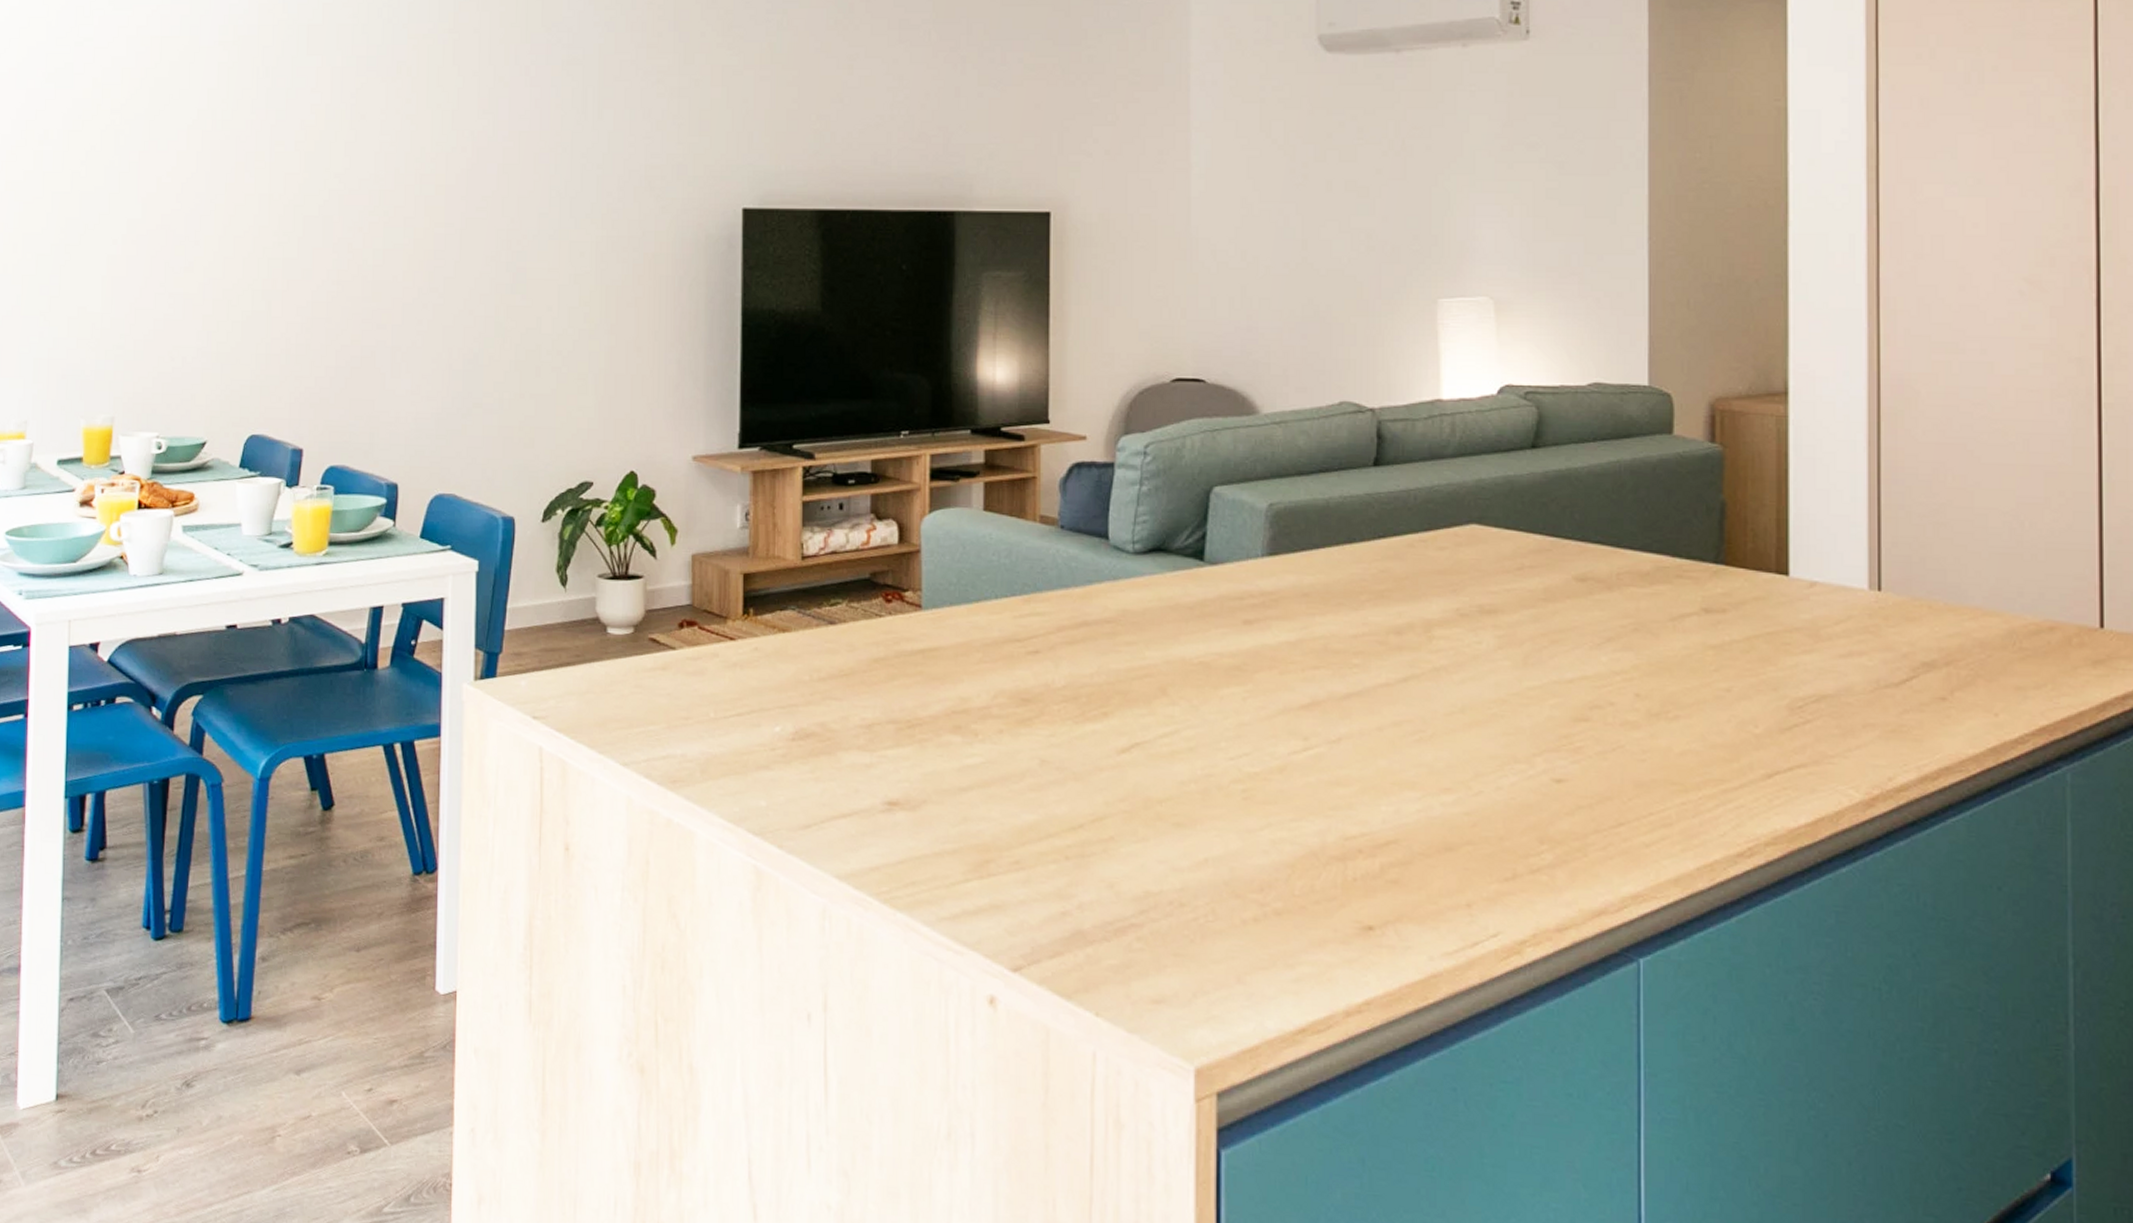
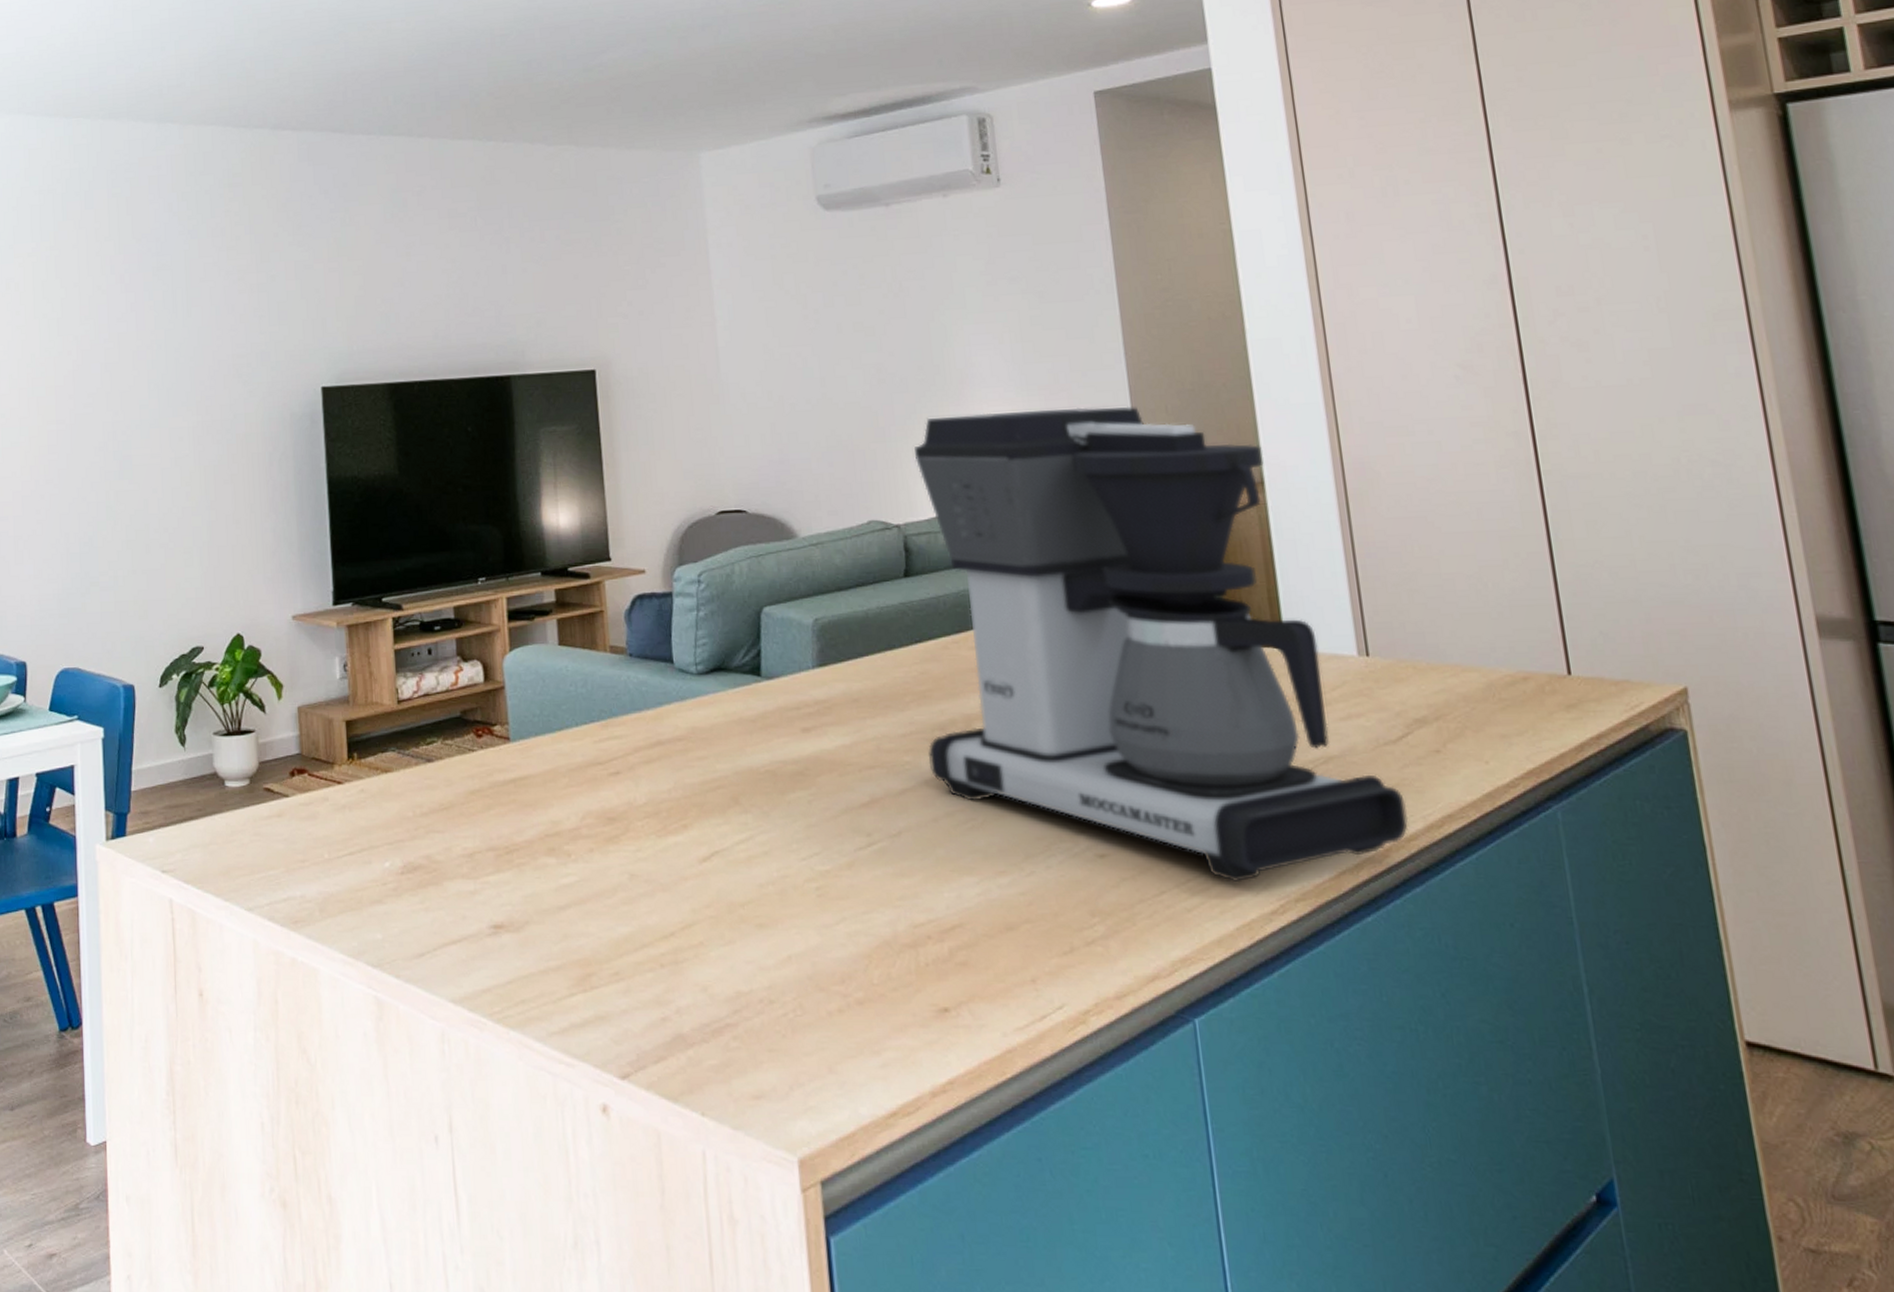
coffee maker: none [1381,293,1900,821] -> present [914,406,1409,883]

